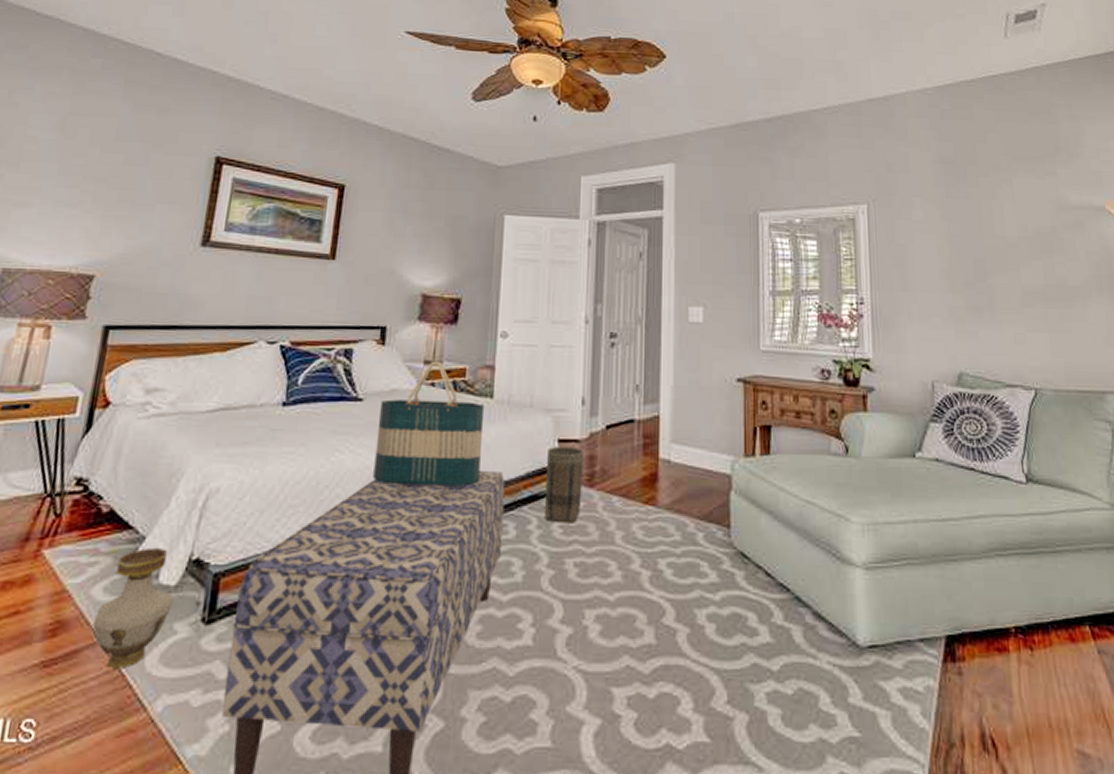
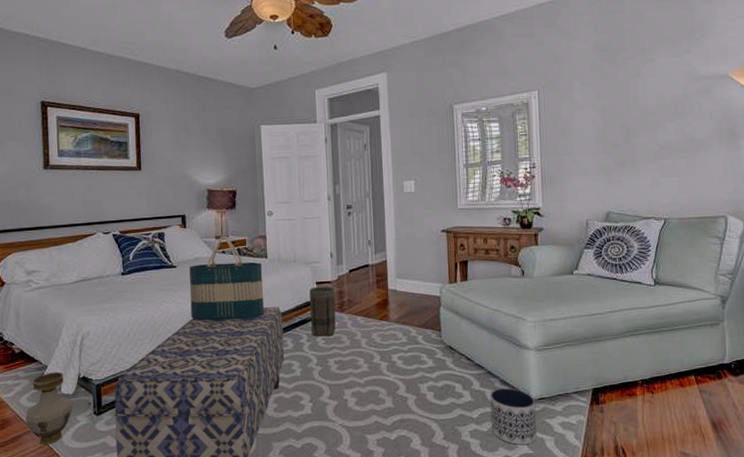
planter: none [798,626,866,721] -> present [490,388,537,445]

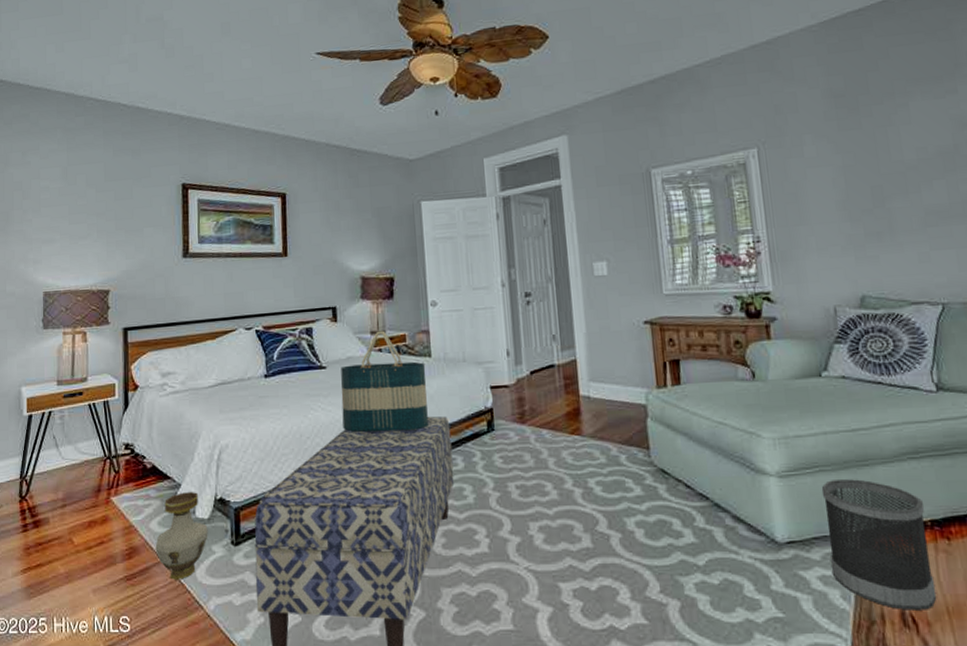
basket: present [309,286,336,337] -> none [482,391,516,455]
planter: present [490,388,537,445] -> none [719,527,788,605]
wastebasket: none [566,351,641,445] -> present [821,479,937,610]

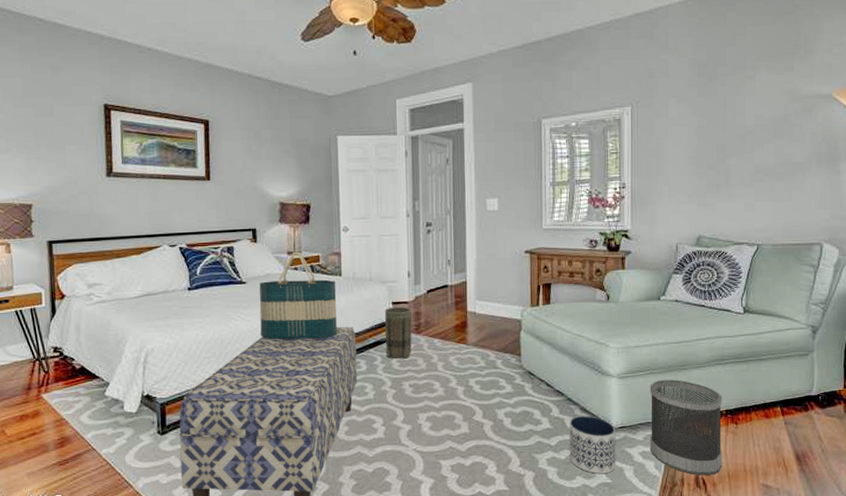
vase: present [155,492,208,580] -> none [86,390,136,464]
basket: none [482,391,516,455] -> present [385,306,412,359]
planter: none [719,527,788,605] -> present [569,416,616,474]

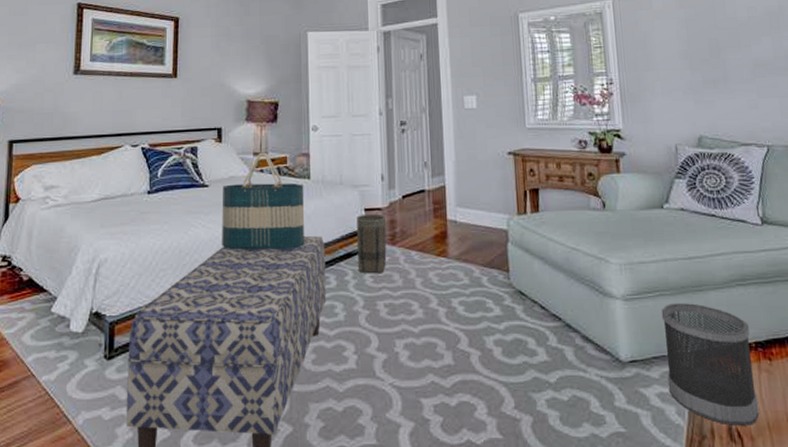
planter: present [569,416,616,474] -> none [570,346,630,420]

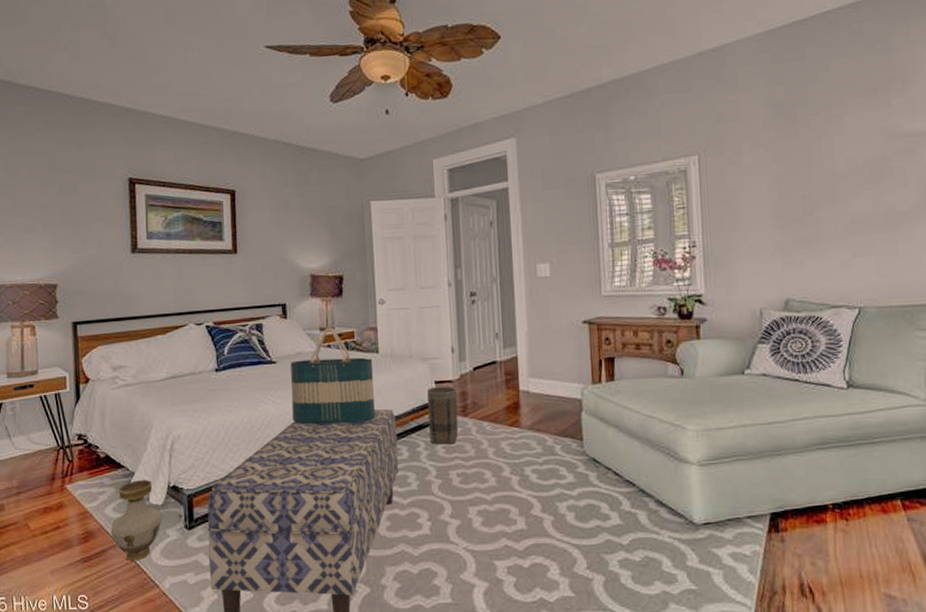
vase: none [26,305,82,394] -> present [110,480,163,561]
wastebasket: present [661,303,760,426] -> none [737,467,833,582]

